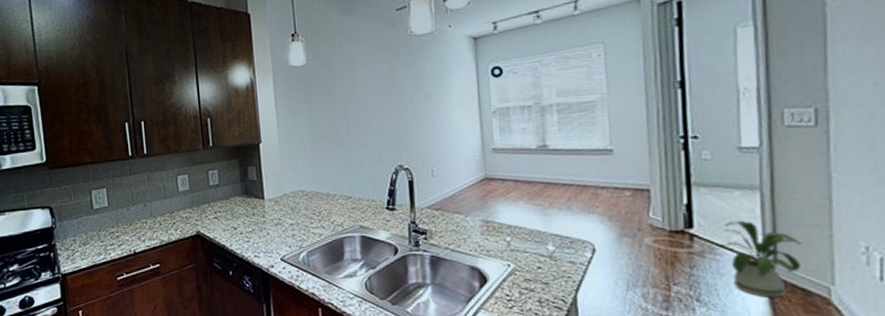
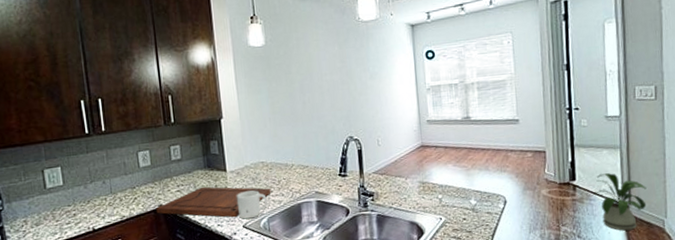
cutting board: none [193,214,311,249] -> present [155,186,272,218]
mug: none [274,221,307,252] -> present [236,190,268,219]

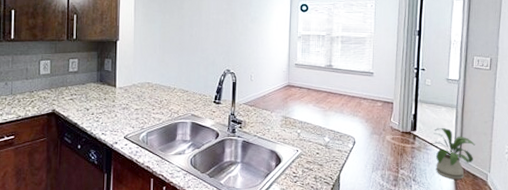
cutting board: present [155,186,272,218] -> none [49,98,153,129]
mug: present [236,190,268,219] -> none [121,106,148,131]

